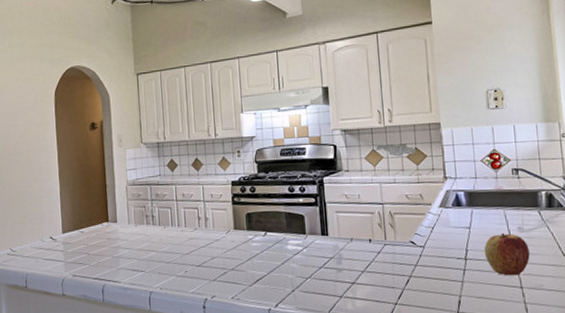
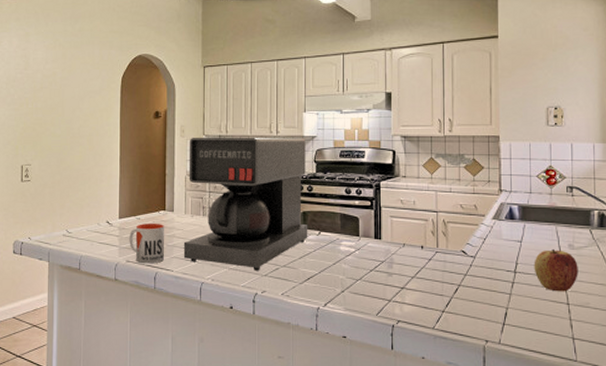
mug: none [74,235,111,277] -> present [129,222,164,264]
coffee maker: none [127,139,255,276] -> present [183,138,308,271]

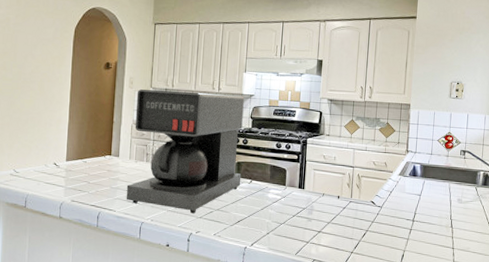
mug: present [129,222,164,264] -> none [75,166,109,204]
apple: present [534,248,578,292] -> none [428,202,464,238]

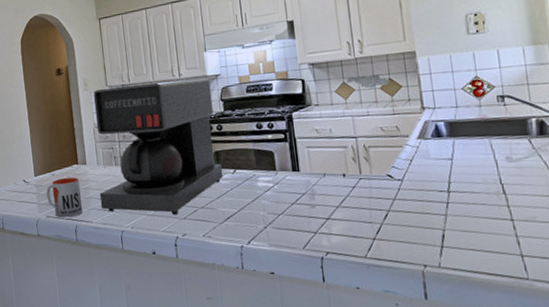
mug: none [75,166,109,204] -> present [46,177,82,218]

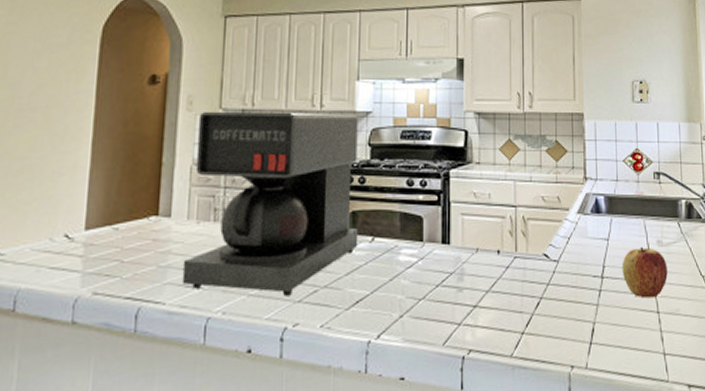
mug: present [46,177,82,218] -> none [99,234,155,296]
apple: none [468,163,521,208] -> present [622,246,668,298]

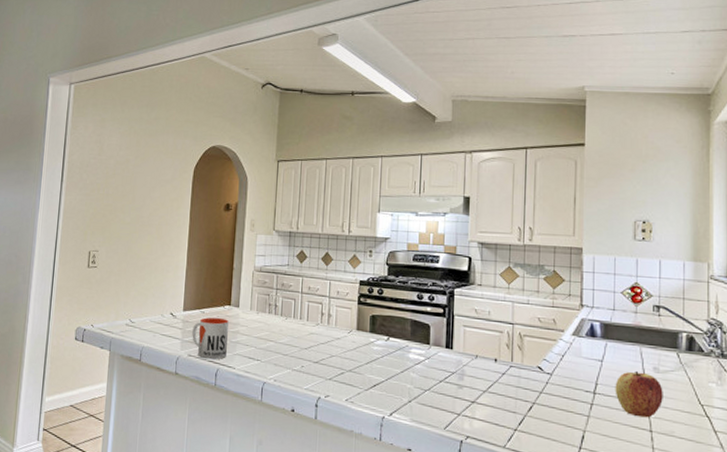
mug: none [99,234,155,296] -> present [192,317,229,360]
coffee maker: present [182,112,359,296] -> none [246,233,378,374]

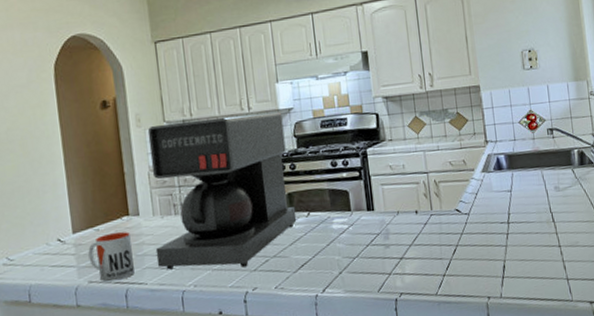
coffee maker: none [246,233,378,374] -> present [147,112,297,270]
apple: present [615,370,663,418] -> none [524,193,566,236]

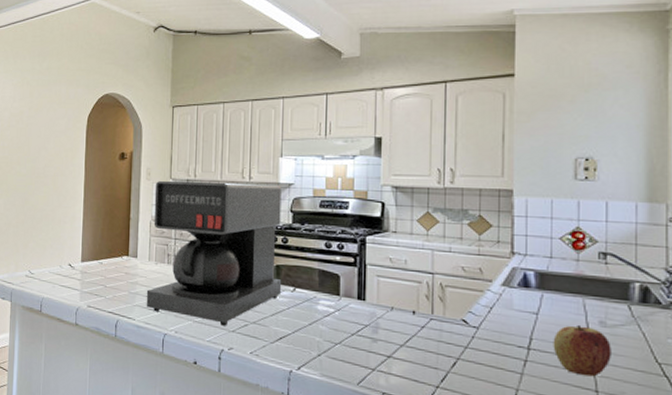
mug: present [88,231,135,282] -> none [91,268,127,311]
apple: none [524,193,566,236] -> present [553,324,611,377]

